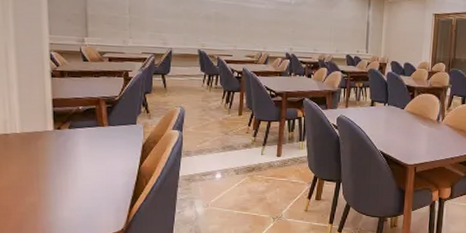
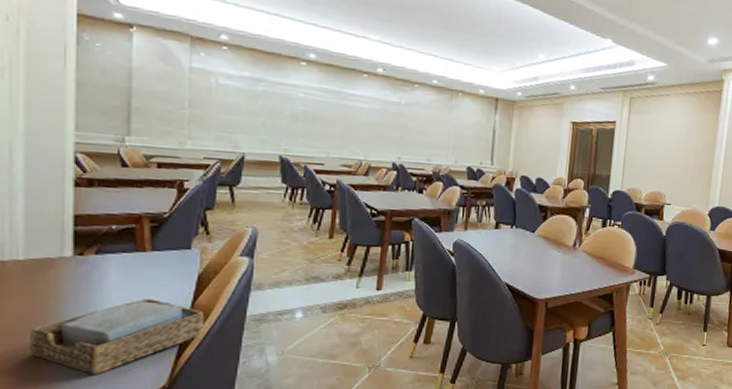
napkin holder: none [28,162,149,219] -> present [28,298,205,374]

